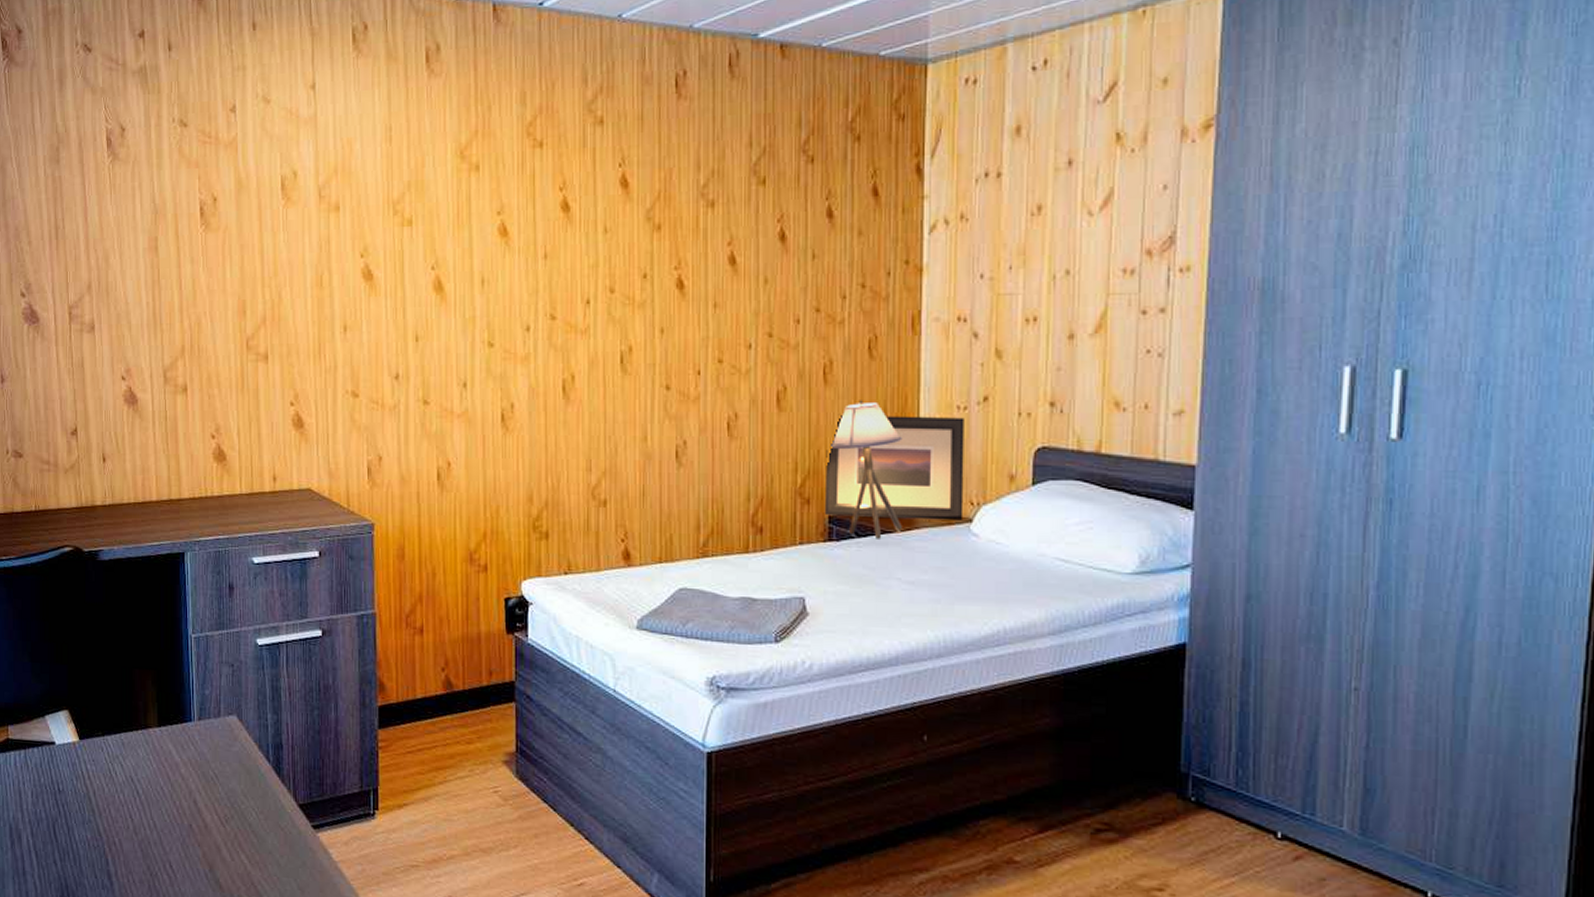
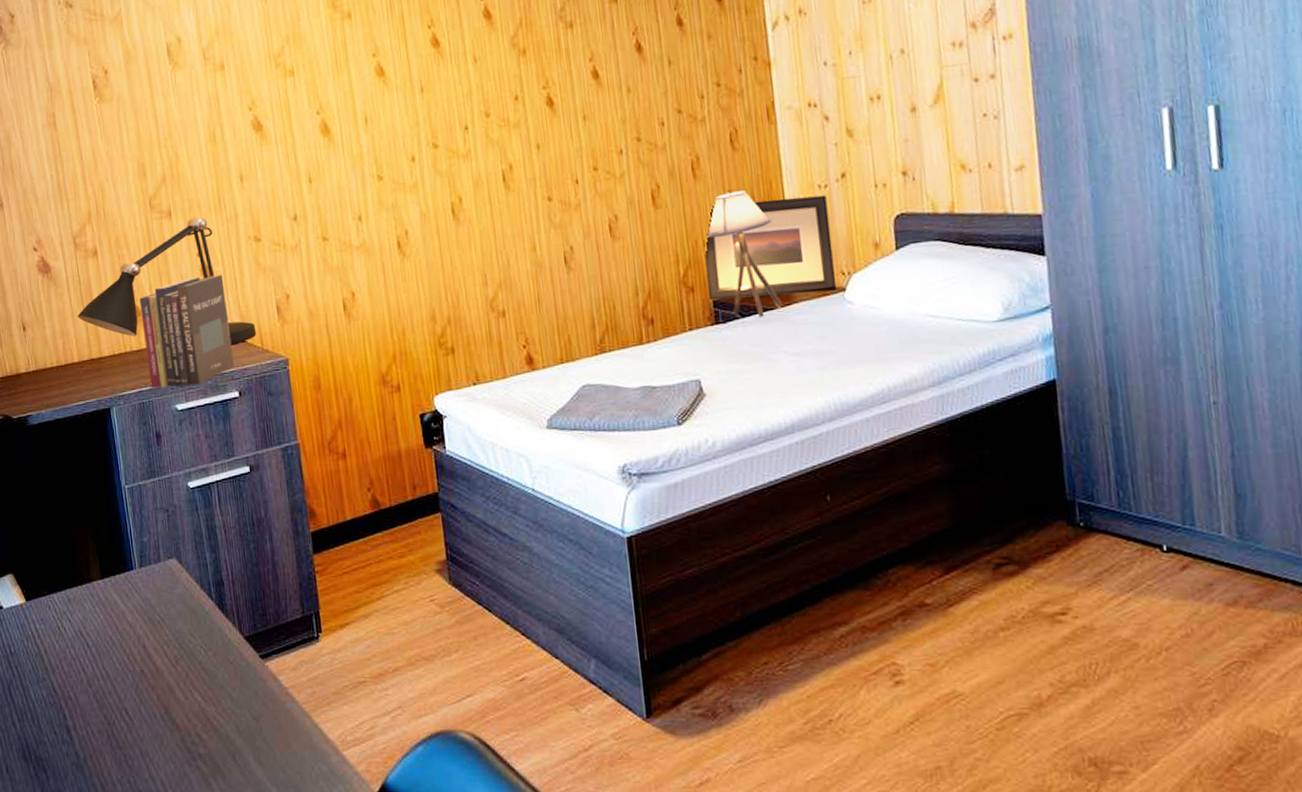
desk lamp: none [160,364,344,502] -> present [77,217,257,345]
books: none [226,426,317,540] -> present [139,274,234,389]

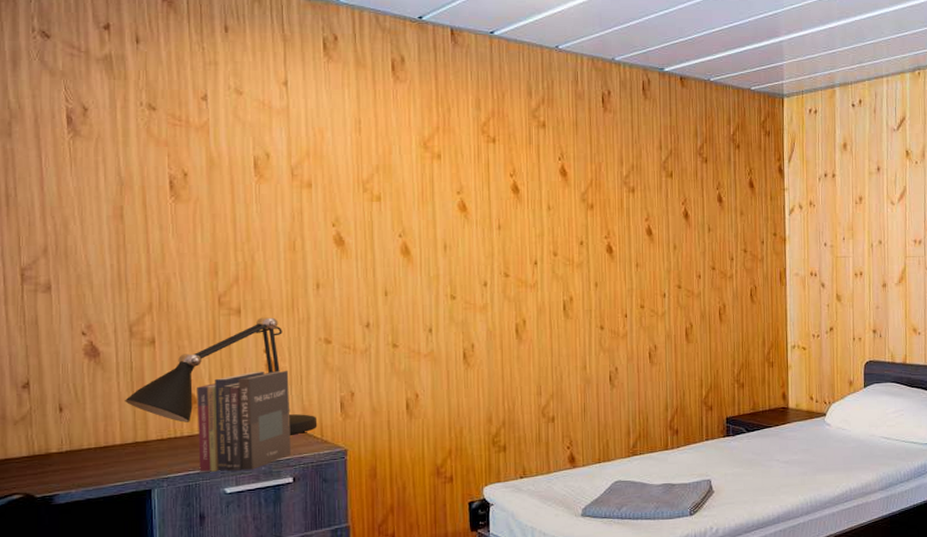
picture frame: present [703,195,838,301] -> none [722,342,820,418]
table lamp: present [707,189,782,317] -> none [726,332,778,432]

